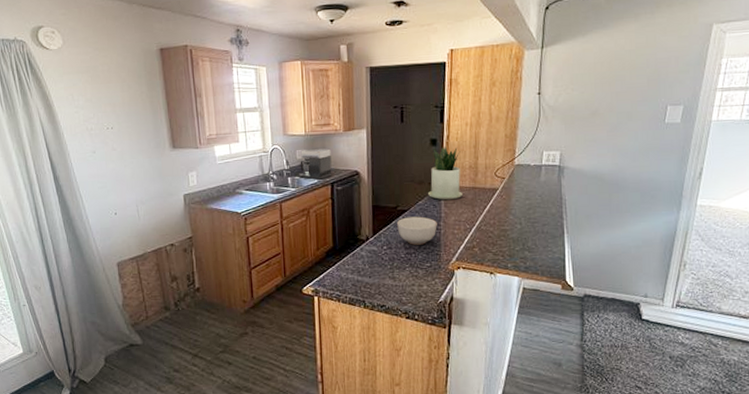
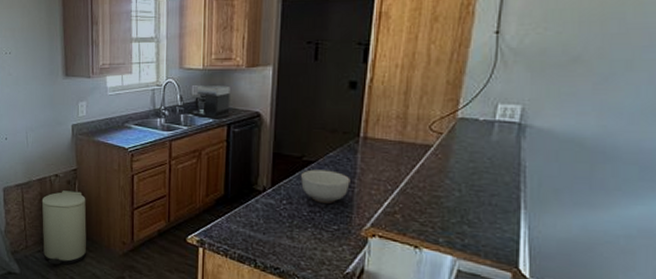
pedal bin: none [158,258,209,331] -> present [41,190,87,265]
planter: present [427,146,462,200] -> none [340,90,386,154]

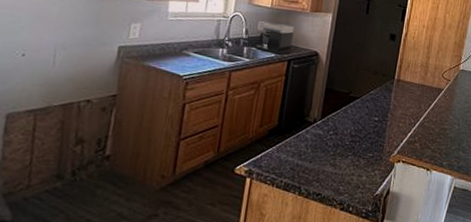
pedal bin: present [41,190,87,265] -> none [52,118,123,207]
bowl: present [301,169,350,203] -> none [346,104,385,134]

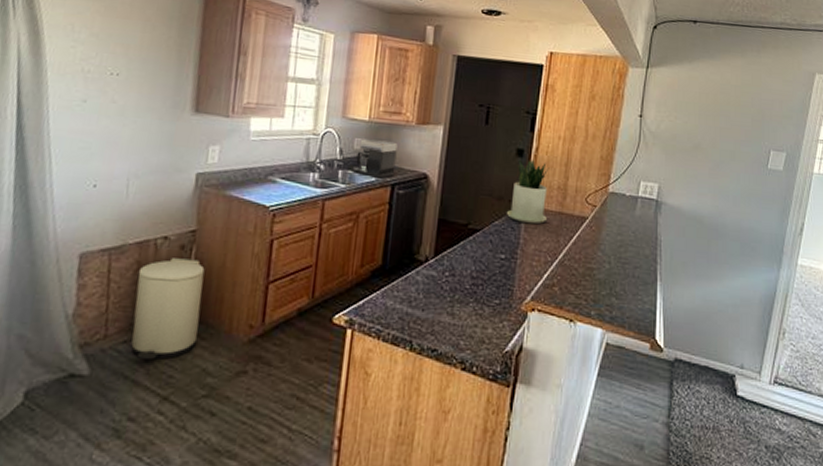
pedal bin: none [52,118,123,207] -> present [131,258,205,361]
planter: none [380,42,415,94] -> present [506,159,549,225]

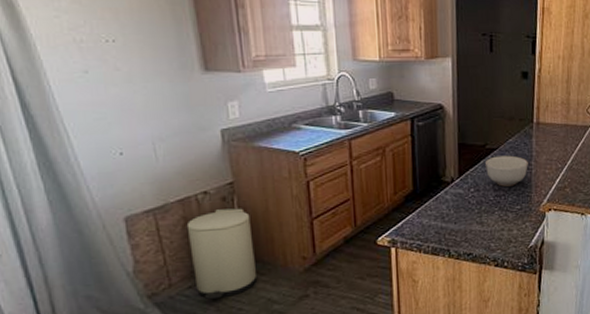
coffee maker: present [352,138,398,180] -> none [371,77,412,115]
bowl: none [465,238,514,275] -> present [486,155,528,187]
planter: present [506,159,549,225] -> none [518,79,554,138]

